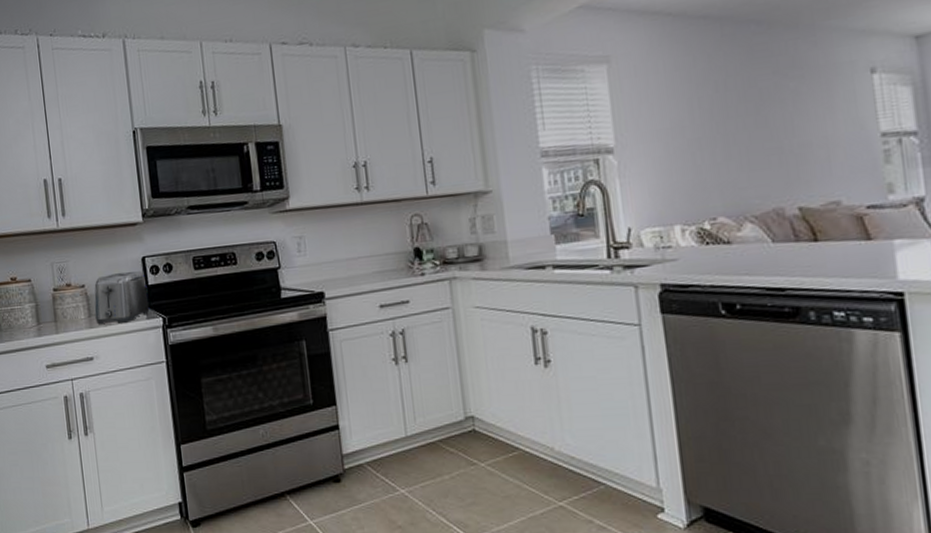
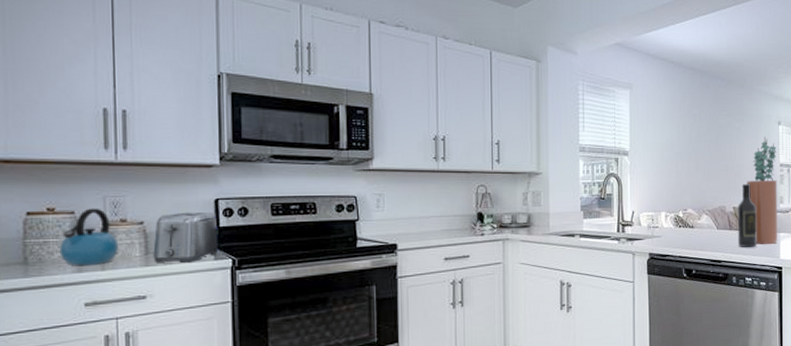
kettle: none [22,274,68,331] -> present [59,208,119,266]
wine bottle: none [805,169,849,266] -> present [736,183,757,247]
vase: none [819,95,890,260] -> present [747,136,778,244]

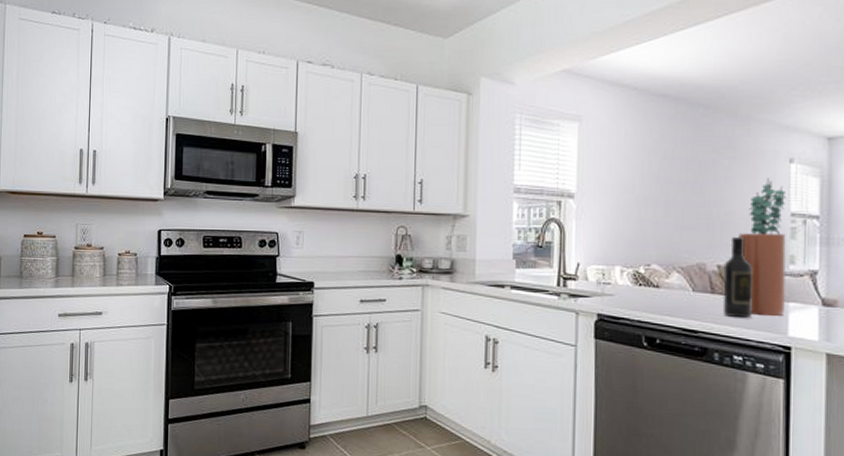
kettle: present [59,208,119,266] -> none [44,233,85,283]
toaster: present [153,211,219,263] -> none [109,240,159,286]

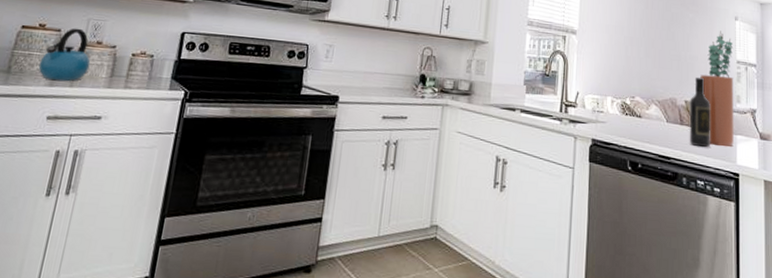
kettle: none [44,233,85,283] -> present [38,28,90,81]

